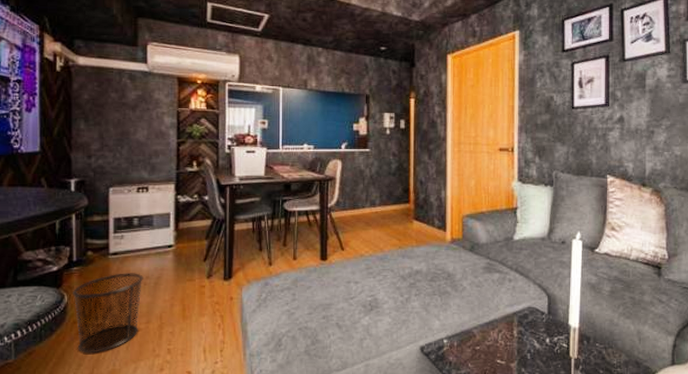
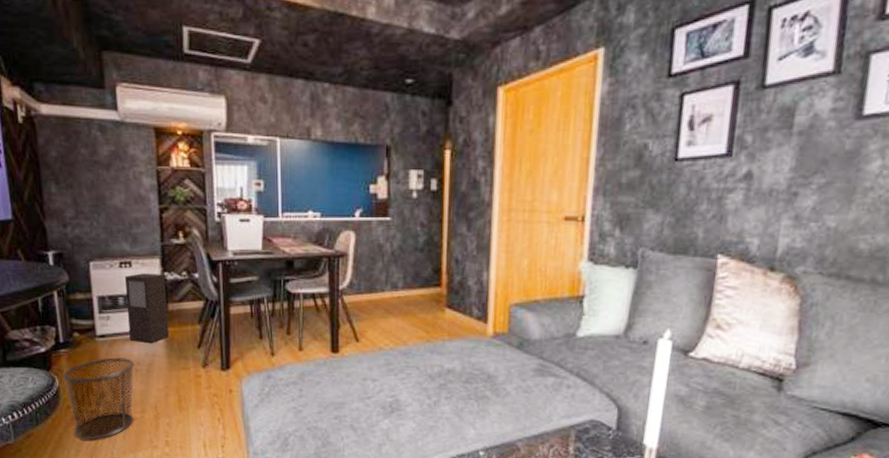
cabinet: none [140,197,179,259] -> present [124,273,170,344]

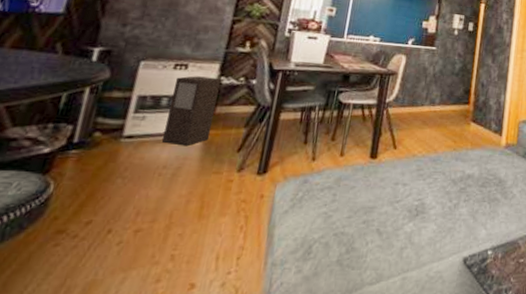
waste bin: present [62,357,135,440] -> none [52,160,160,259]

